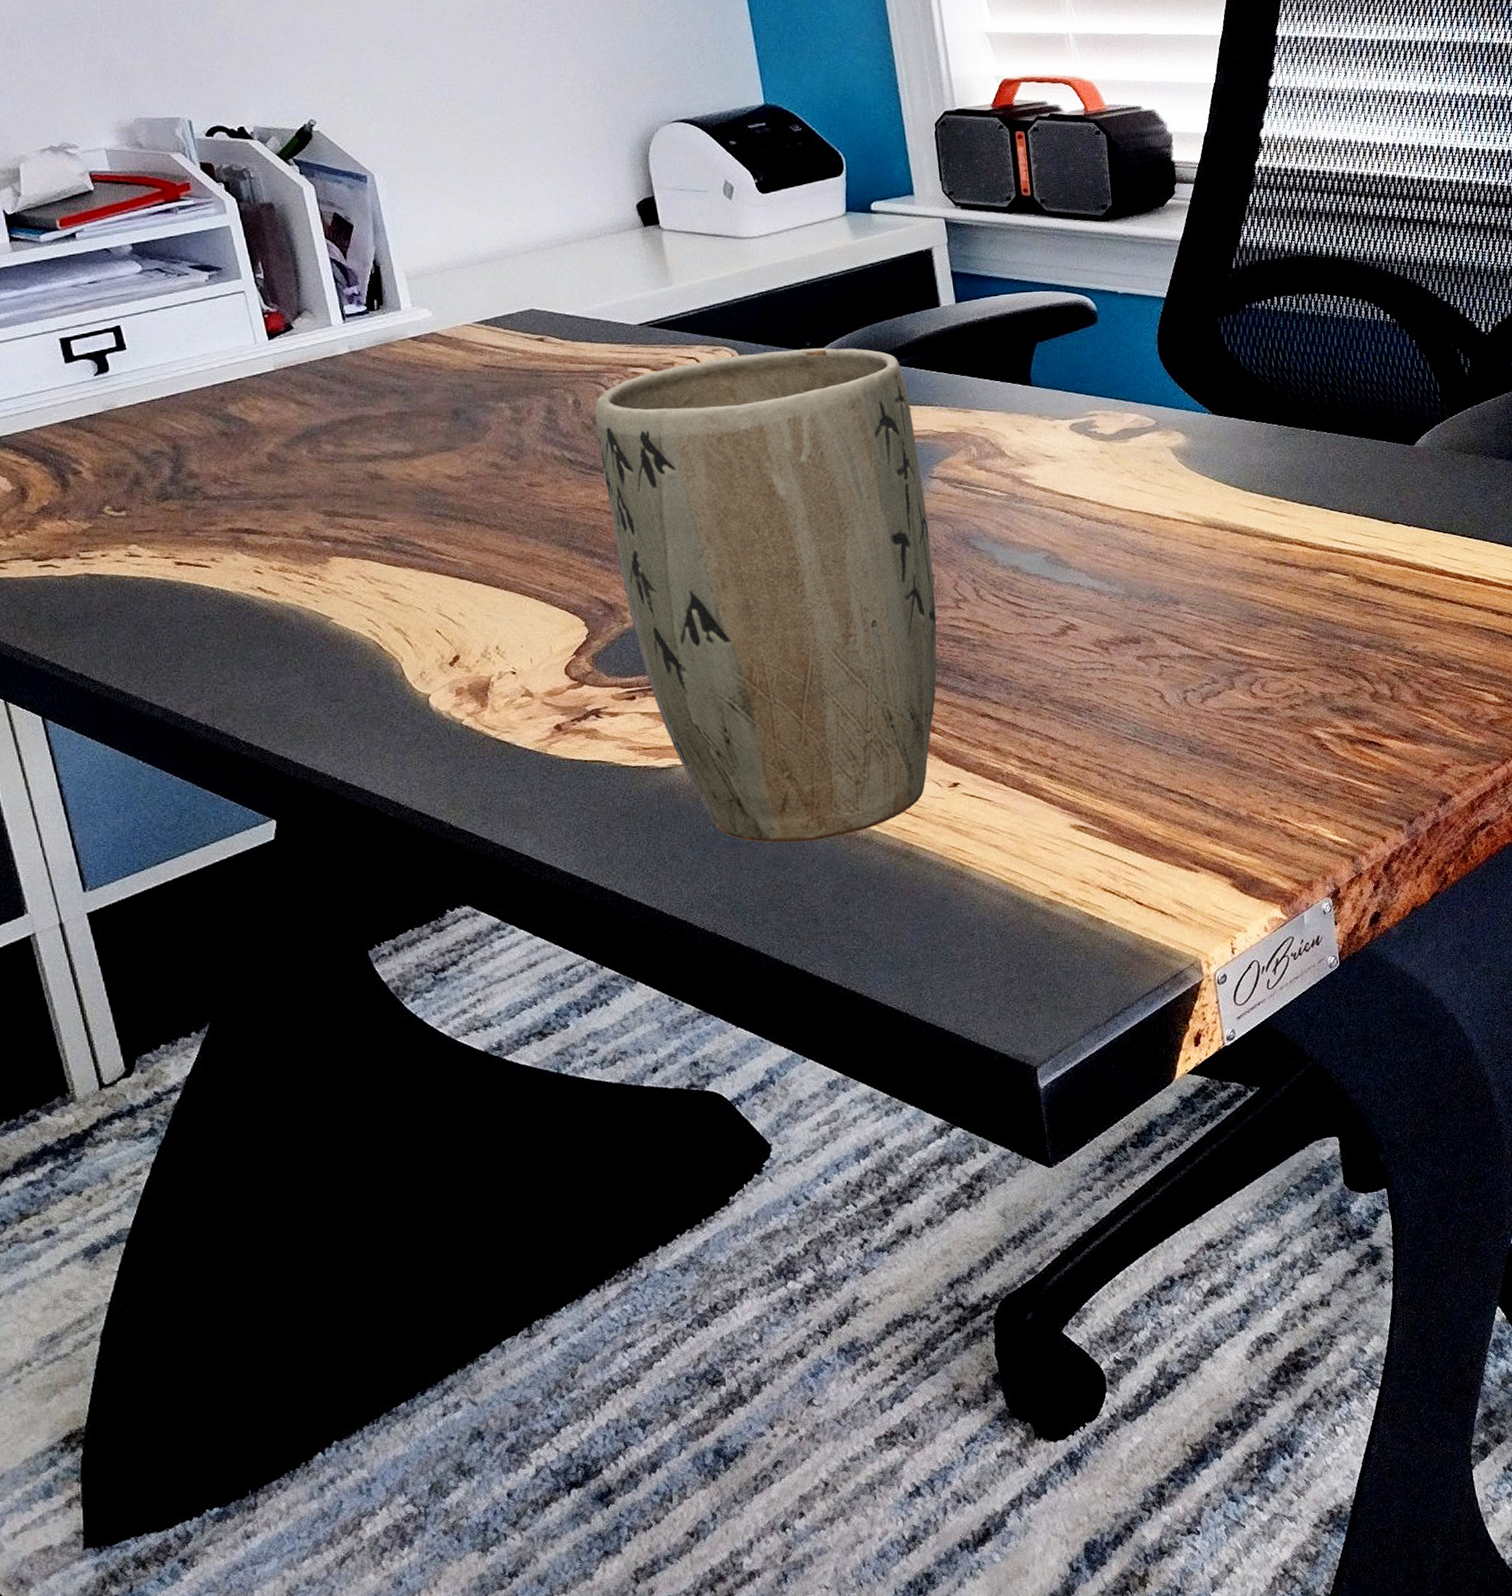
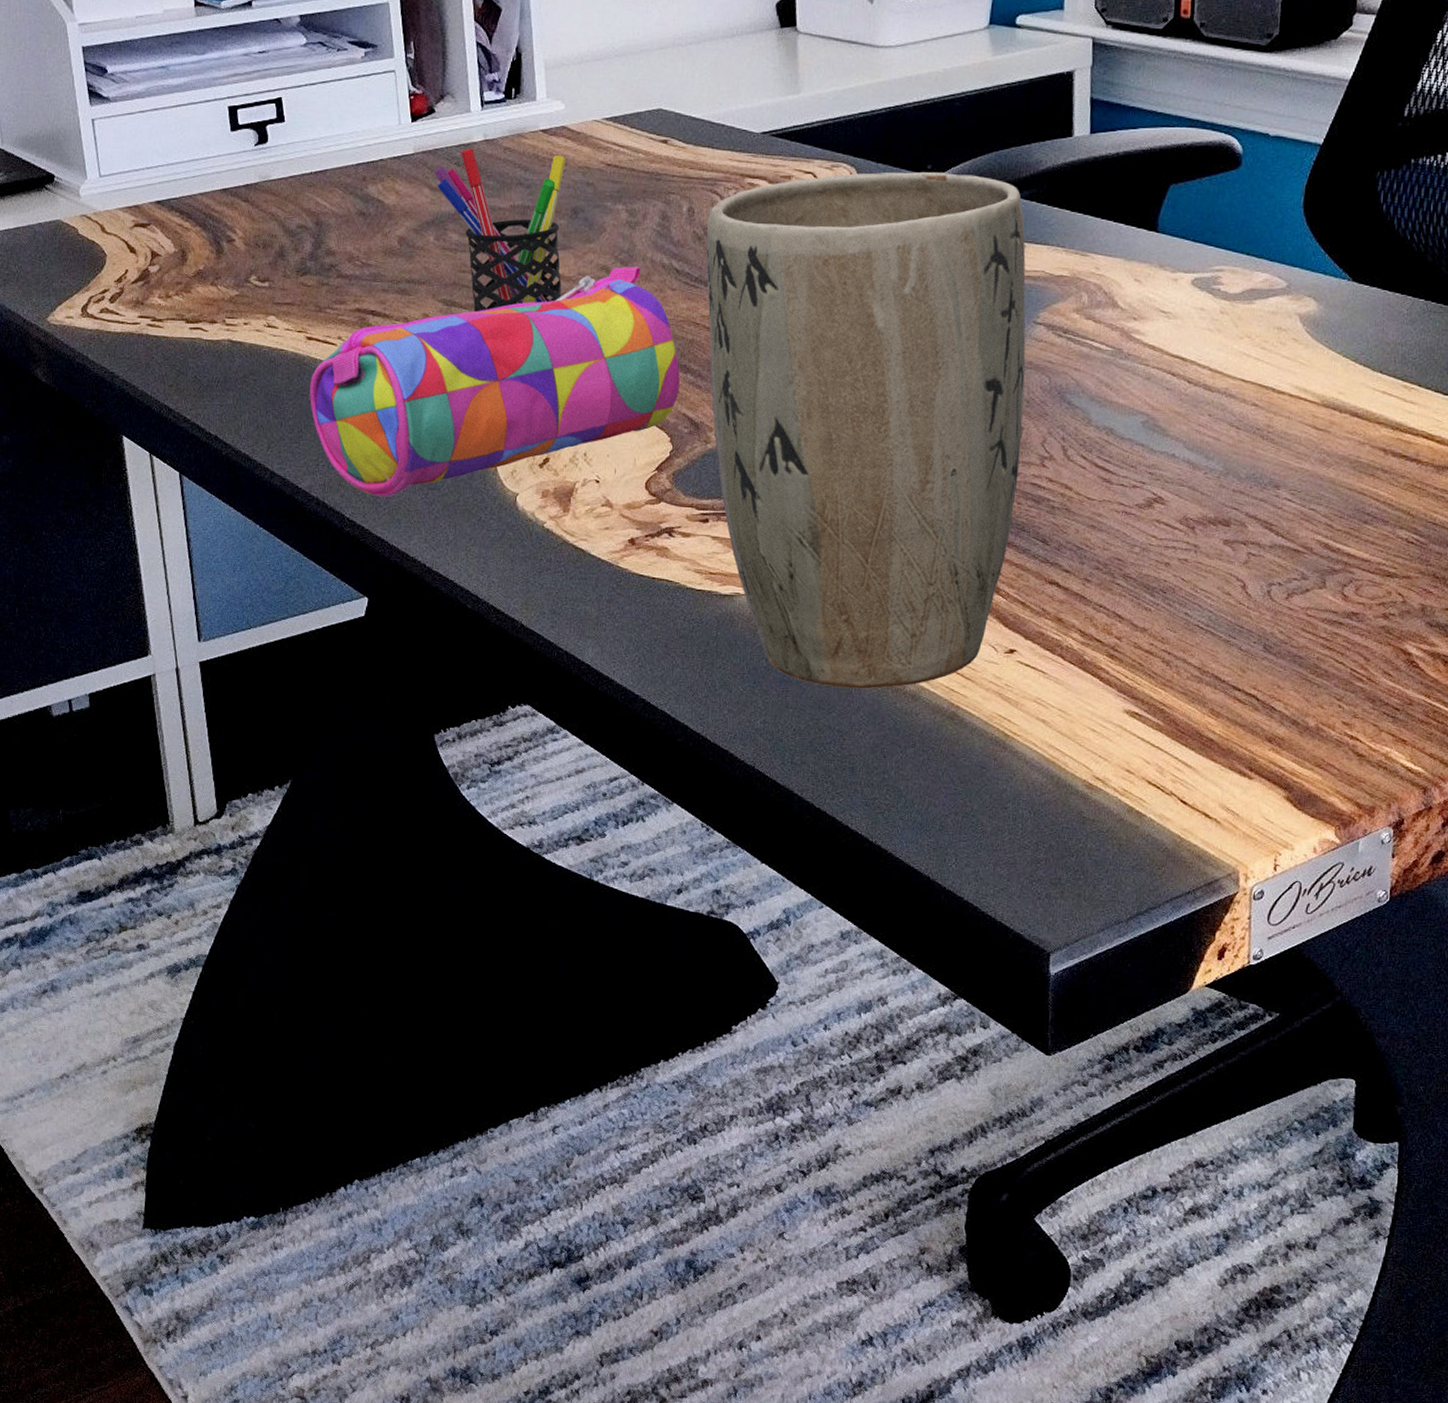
pencil case: none [185,459,588,716] -> present [310,266,680,498]
pen holder: none [299,361,452,520] -> present [434,148,566,313]

